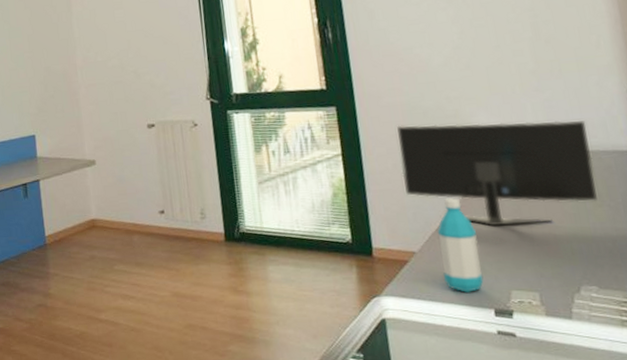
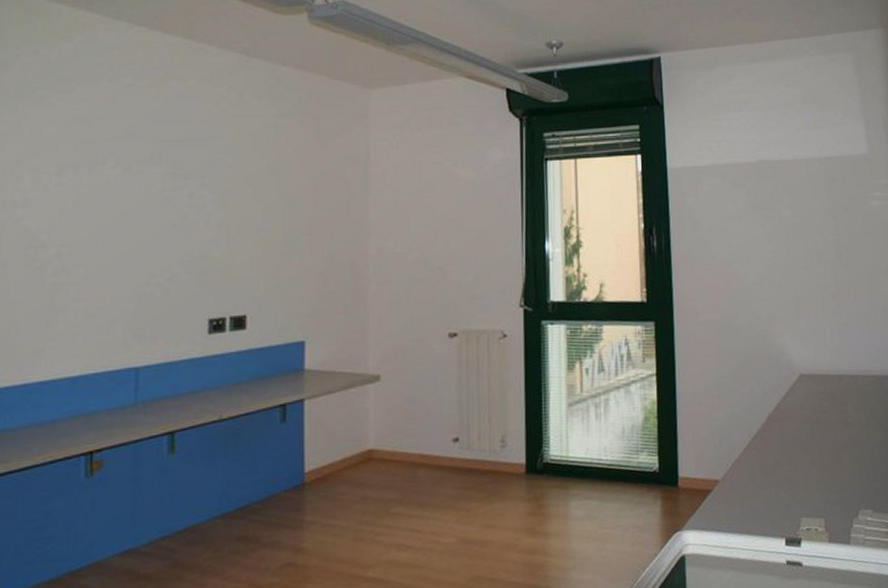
monitor: present [397,120,598,227] -> none [711,344,877,452]
water bottle: present [437,198,484,293] -> none [740,422,778,522]

